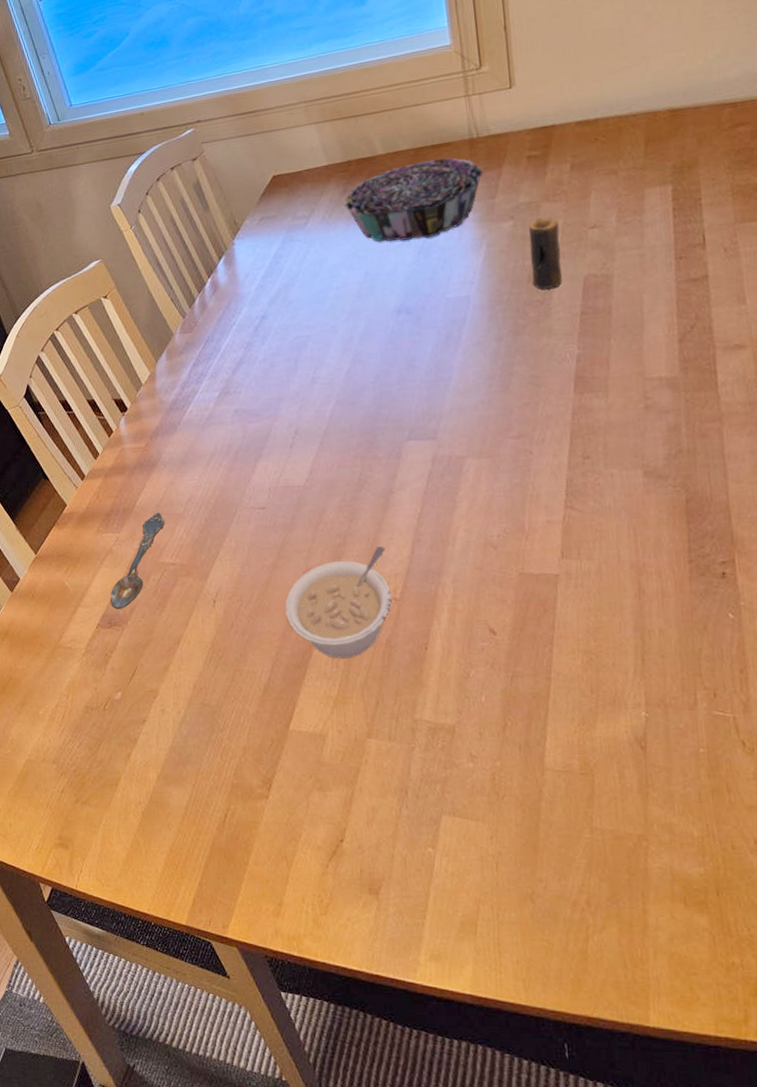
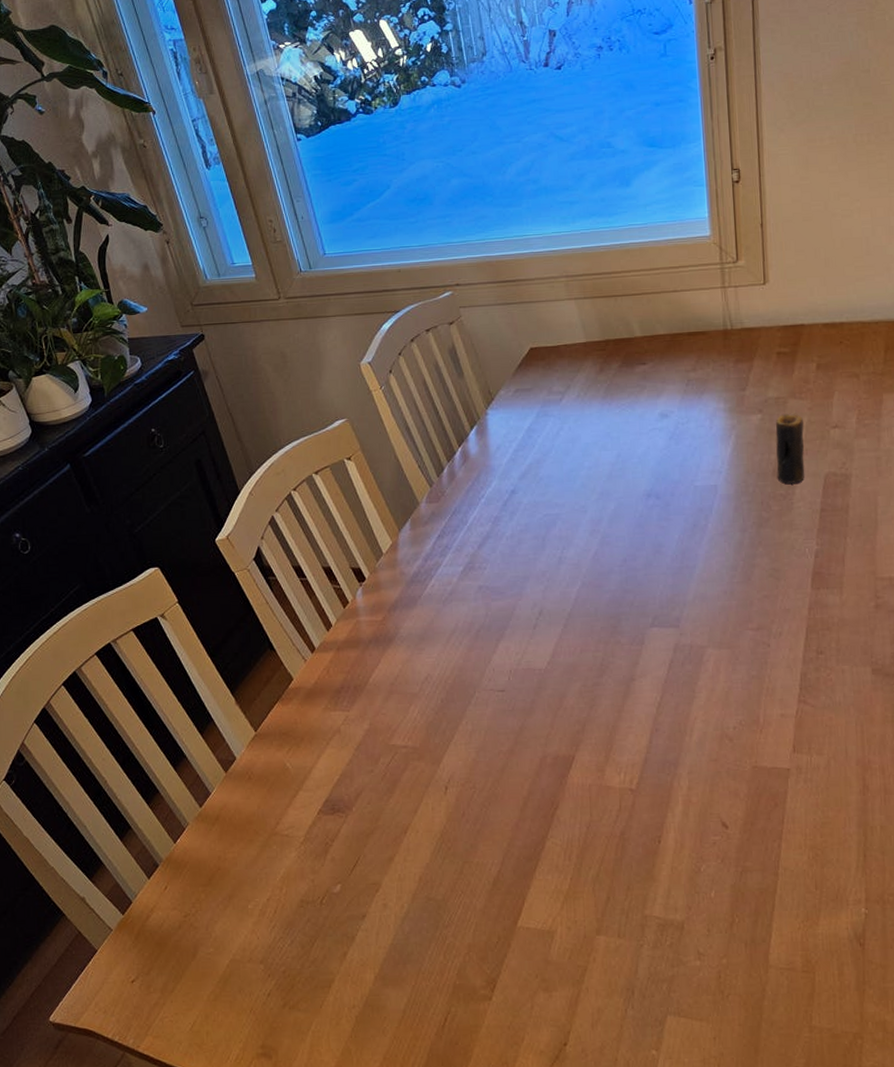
spoon: present [110,511,165,610] -> none [335,690,399,795]
legume: present [285,545,392,659] -> none [520,734,628,851]
decorative bowl: present [343,157,484,242] -> none [599,346,736,425]

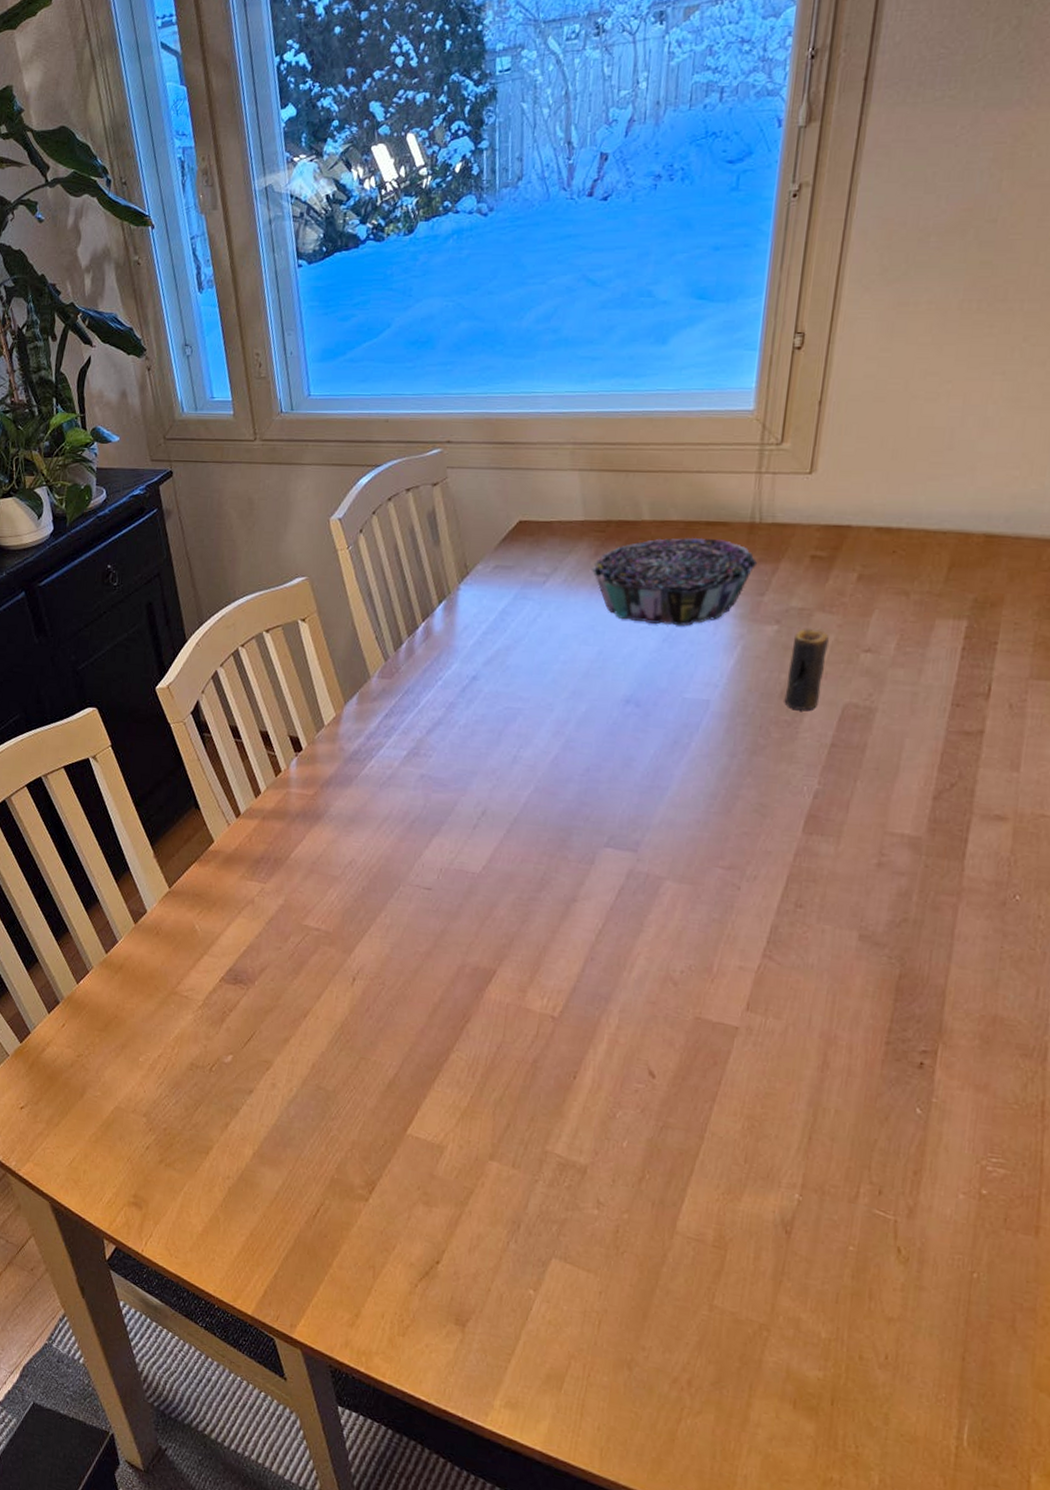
decorative bowl: none [599,346,736,425] -> present [591,538,758,626]

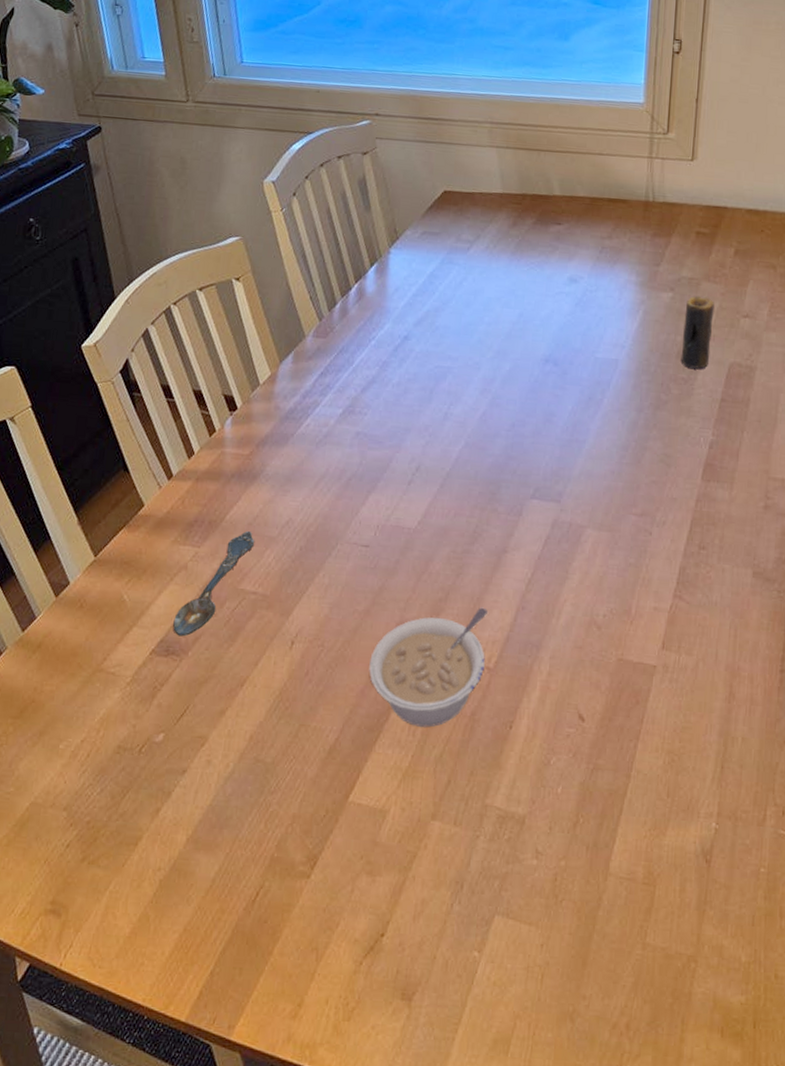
spoon: none [240,869,319,967] -> present [173,530,255,637]
legume: none [429,955,554,1071] -> present [369,607,487,728]
decorative bowl: present [591,538,758,626] -> none [510,212,653,292]

